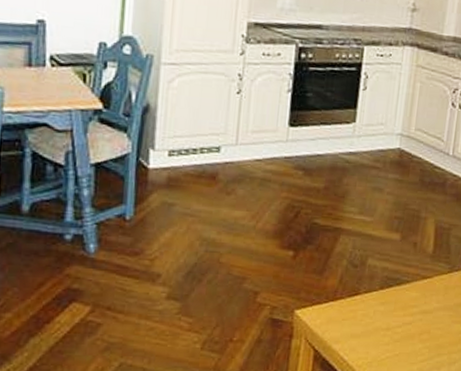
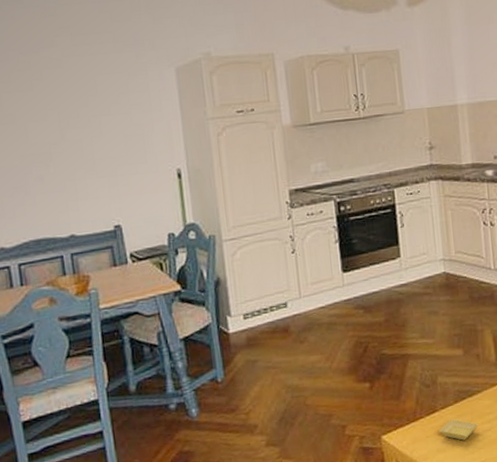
saucer: none [357,305,401,330] -> present [439,419,479,440]

